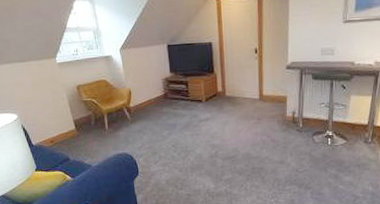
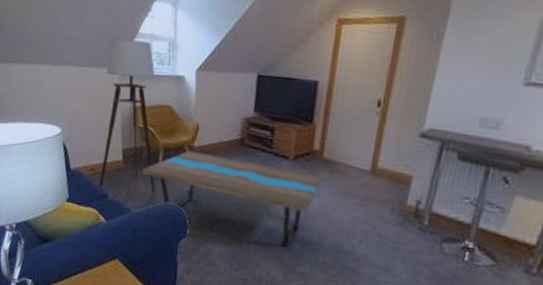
floor lamp: none [44,33,107,162] -> present [98,38,155,205]
coffee table: none [94,108,229,164] -> present [142,150,323,247]

